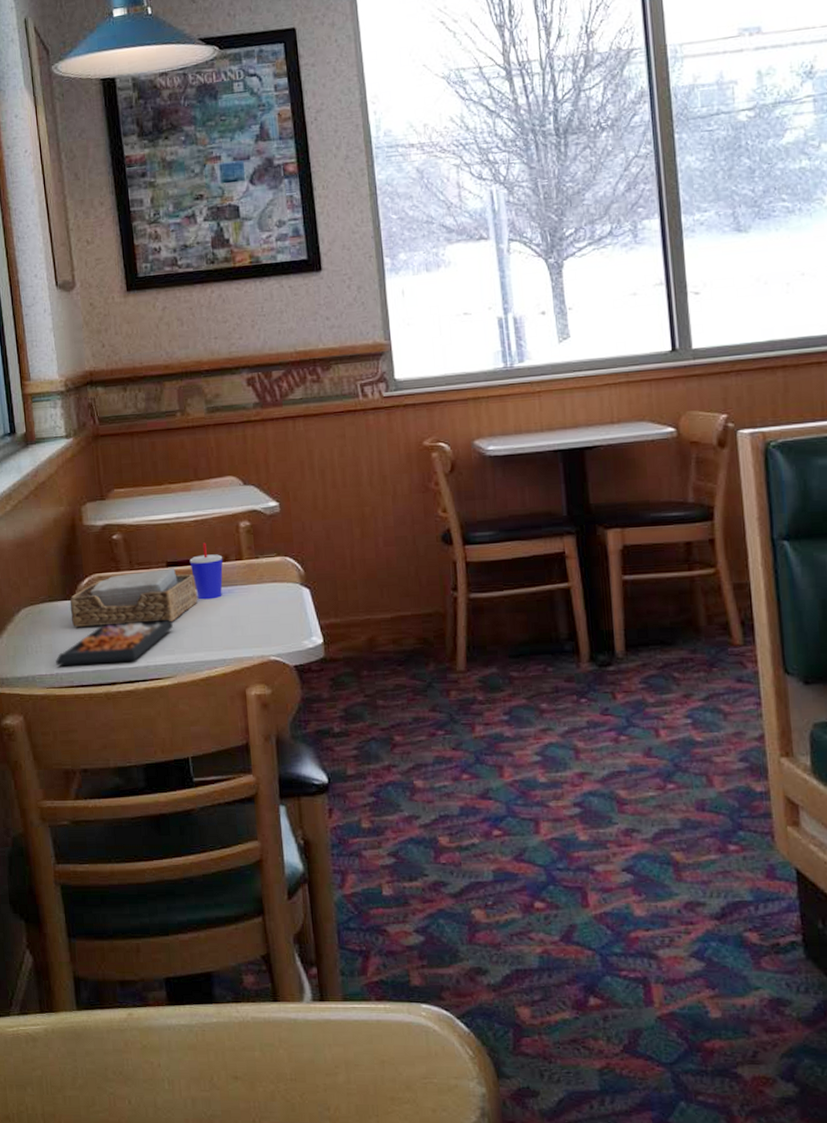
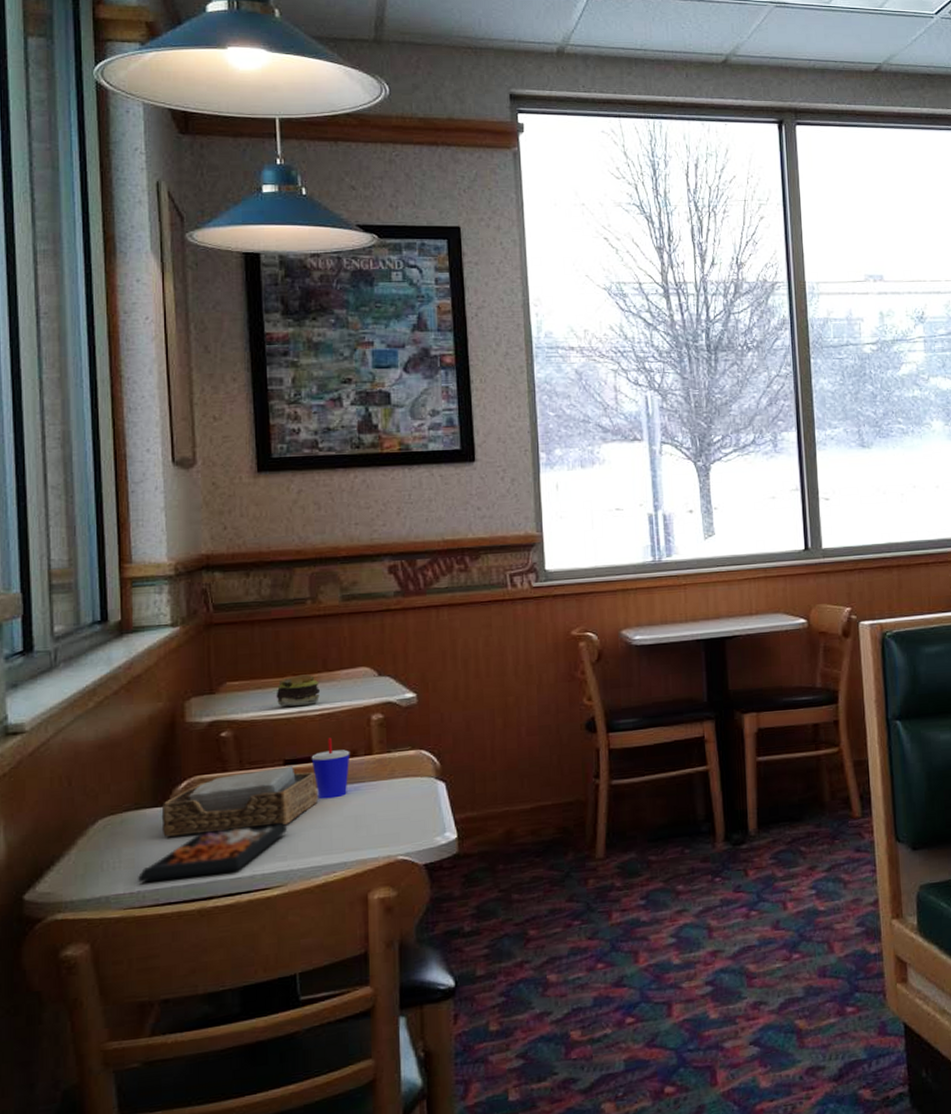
burger: none [156,483,194,513] -> present [276,674,321,707]

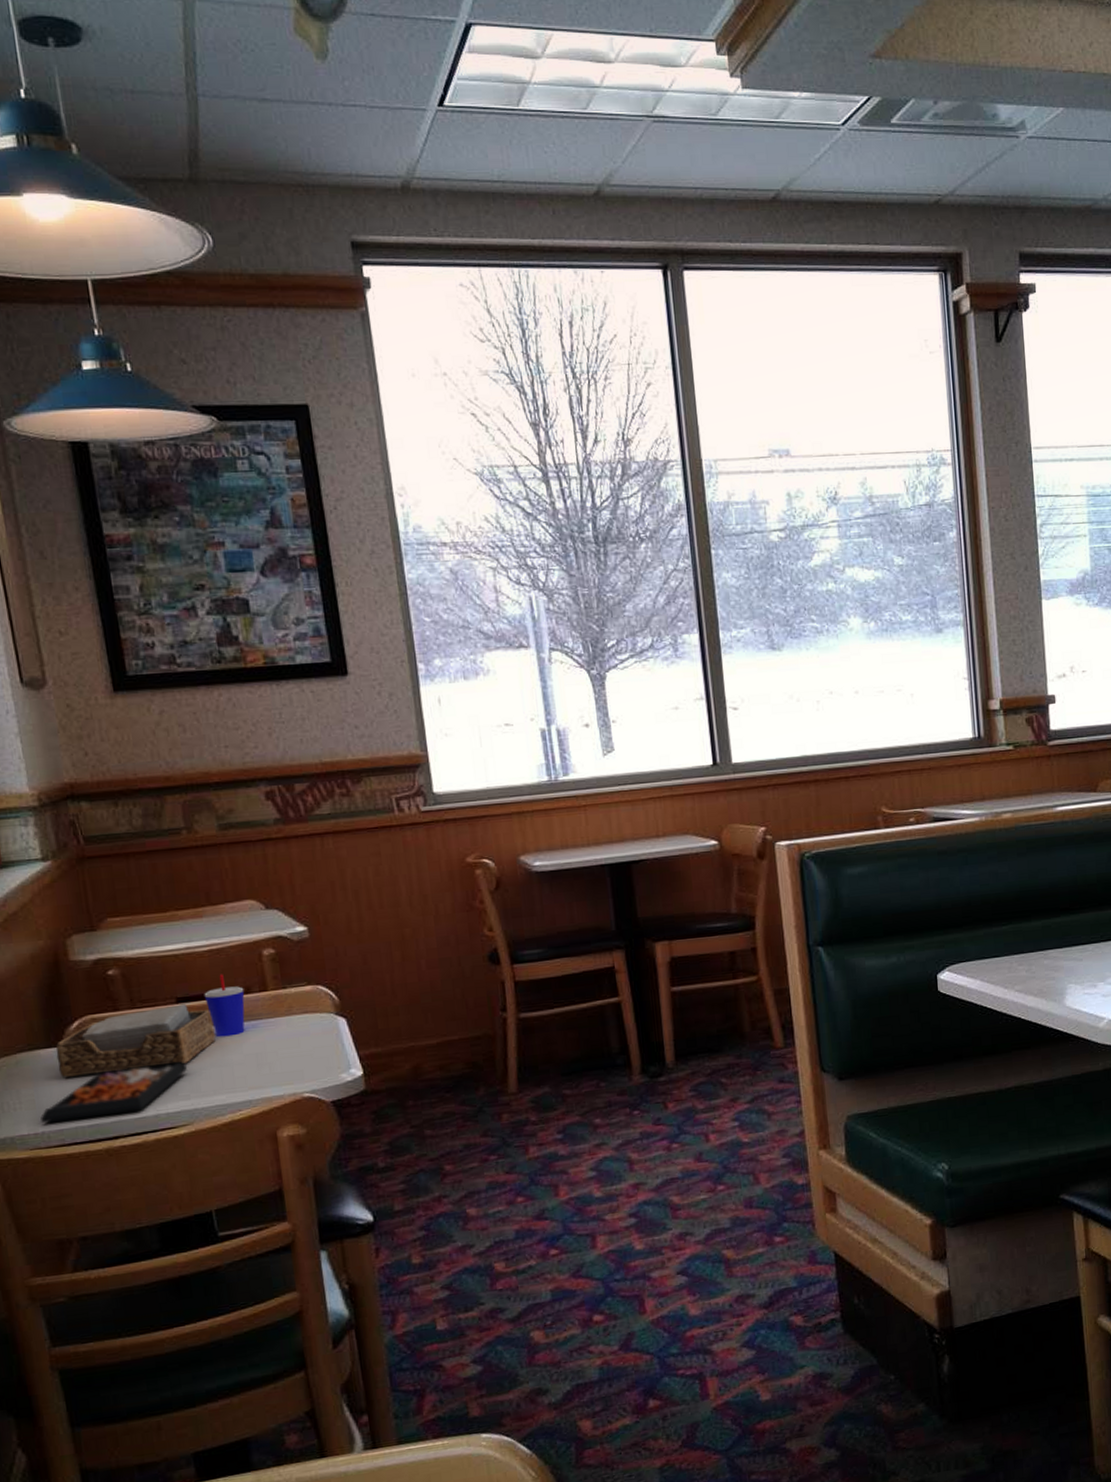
burger: present [276,674,321,707] -> none [160,908,207,943]

